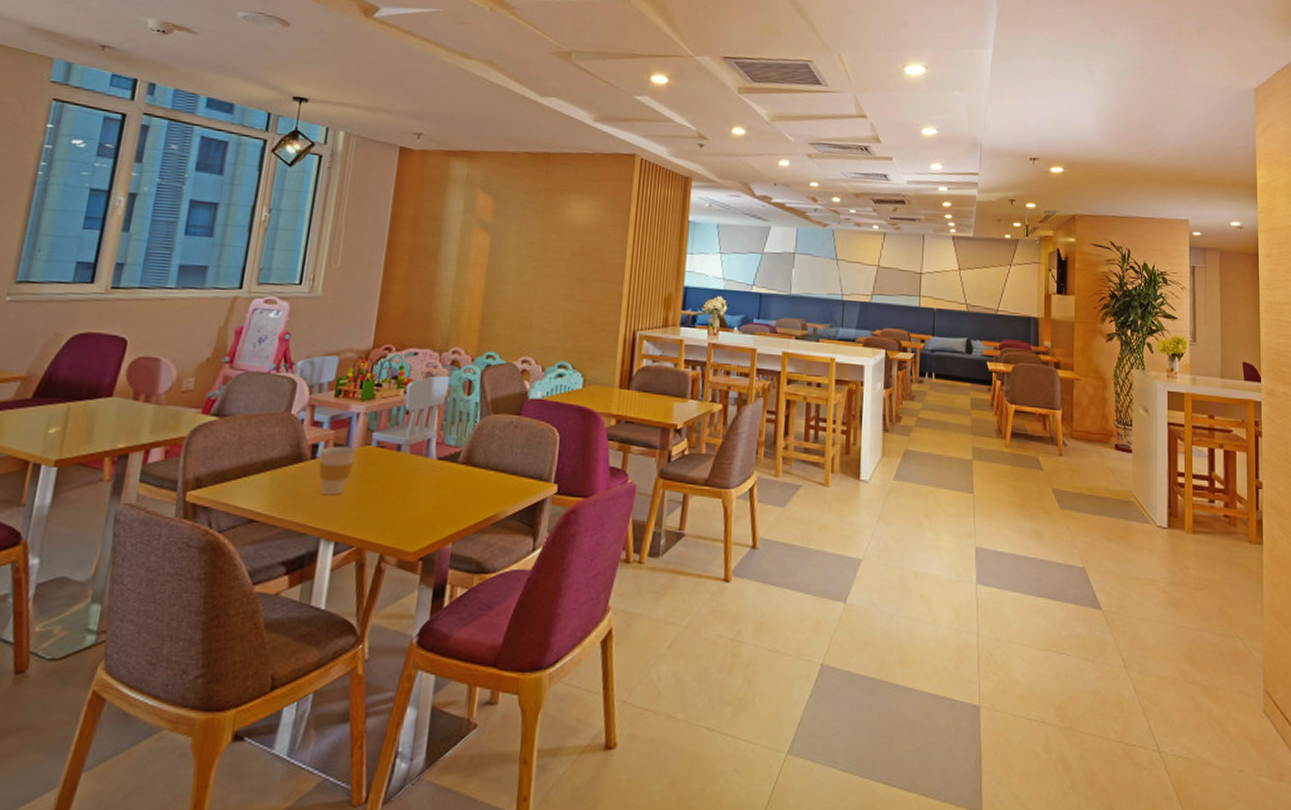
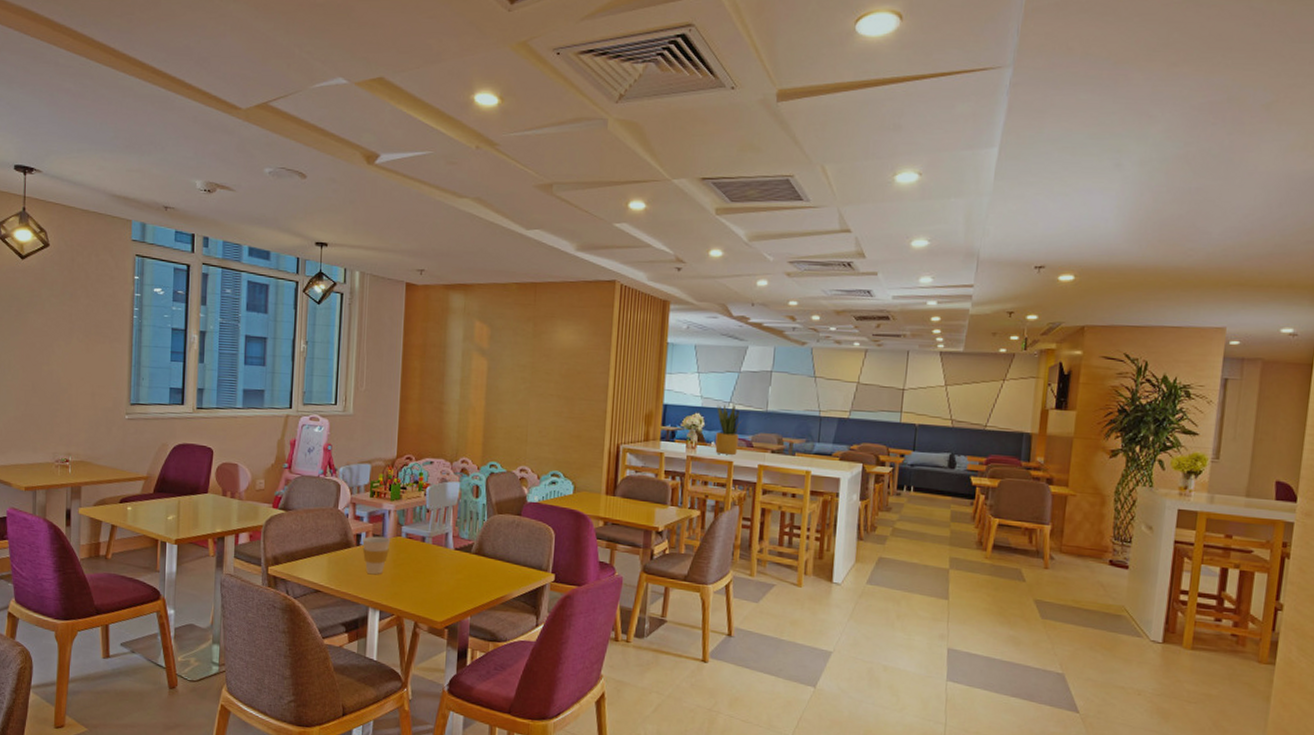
planter: none [738,286,765,343] -> present [715,403,741,456]

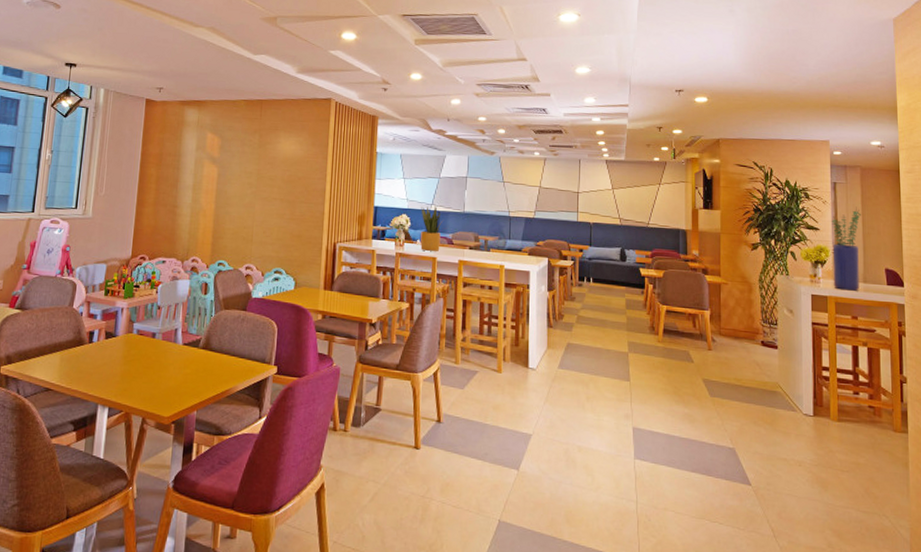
cup: present [362,536,391,575] -> none [94,333,123,372]
vase: none [1207,407,1255,506] -> present [832,206,861,291]

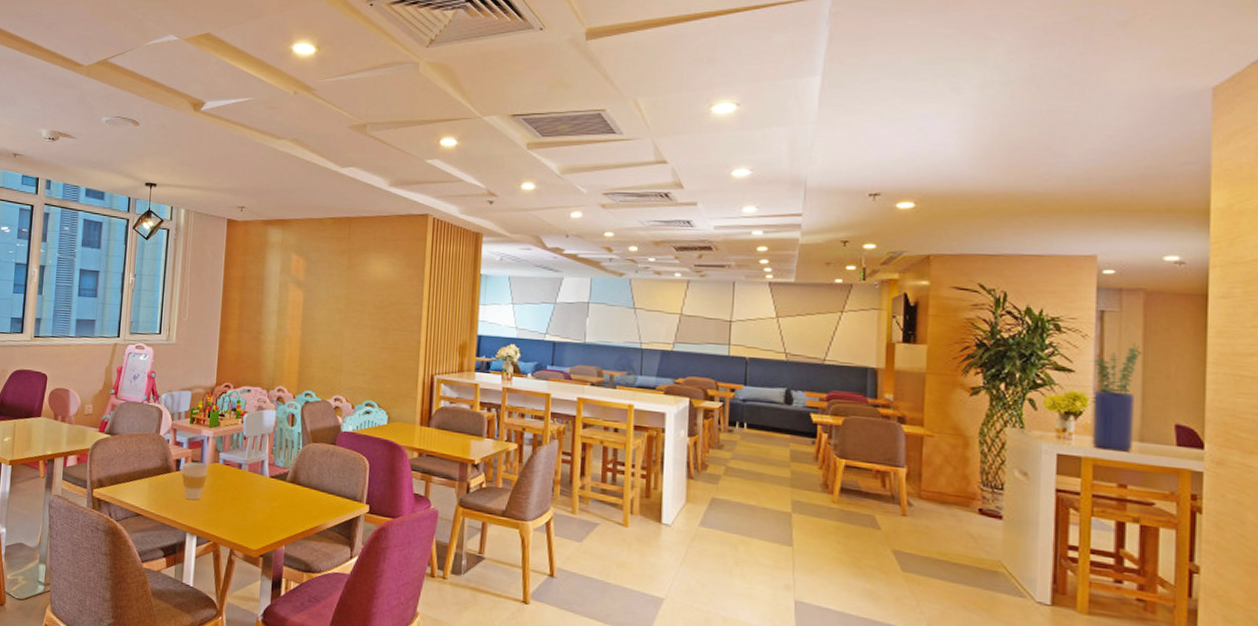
cup: none [94,333,123,372] -> present [181,461,209,501]
planter: present [420,205,442,252] -> none [532,335,558,388]

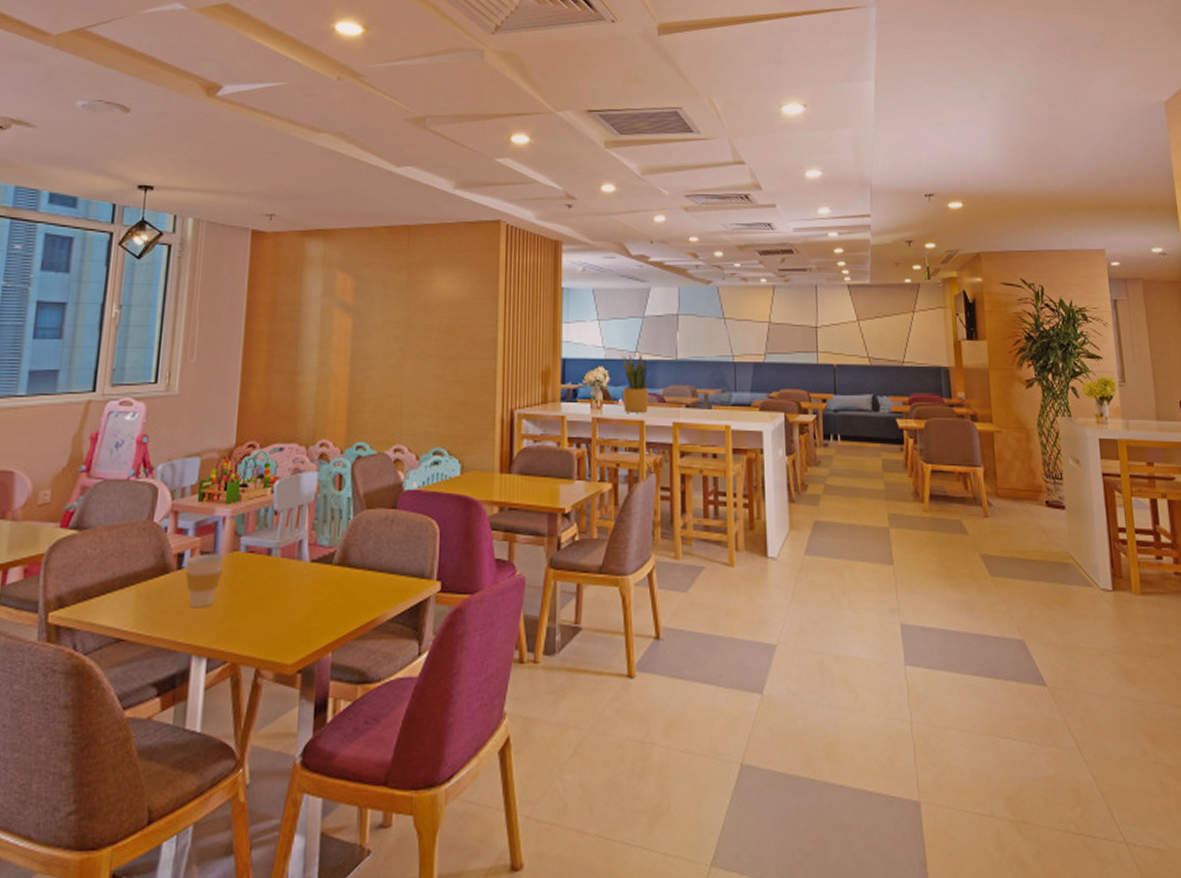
planter: none [532,335,558,388] -> present [622,353,650,414]
vase: present [1092,342,1141,452] -> none [1115,328,1153,431]

